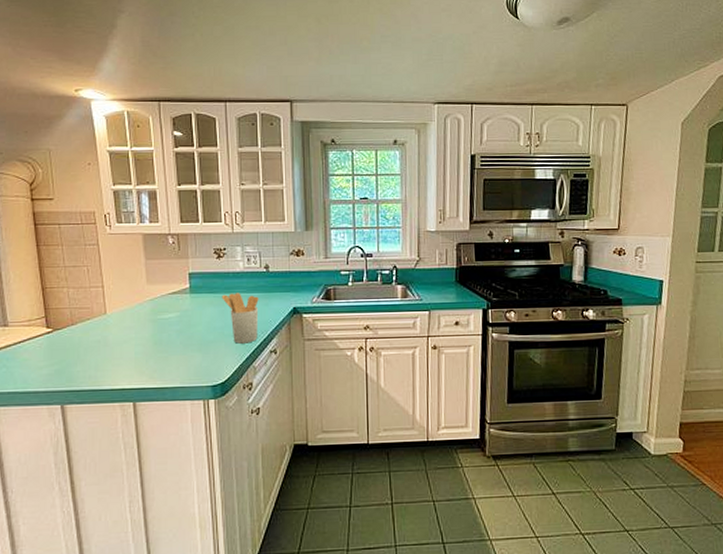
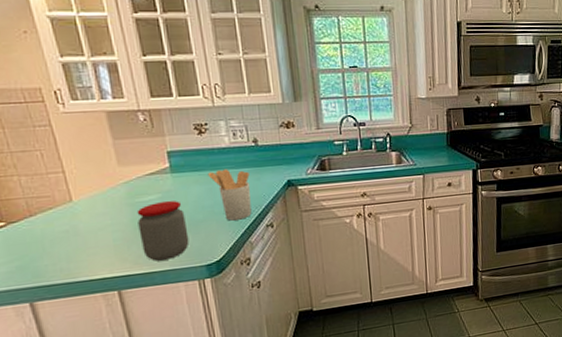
jar: none [157,319,199,377] -> present [136,200,190,261]

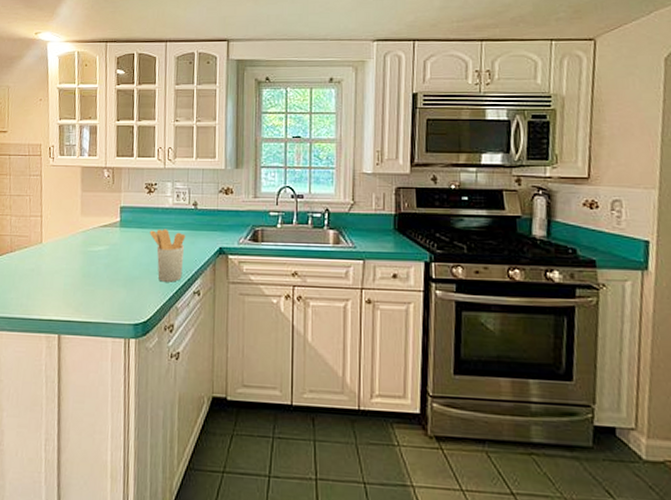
jar: present [136,200,190,261] -> none [84,253,124,312]

